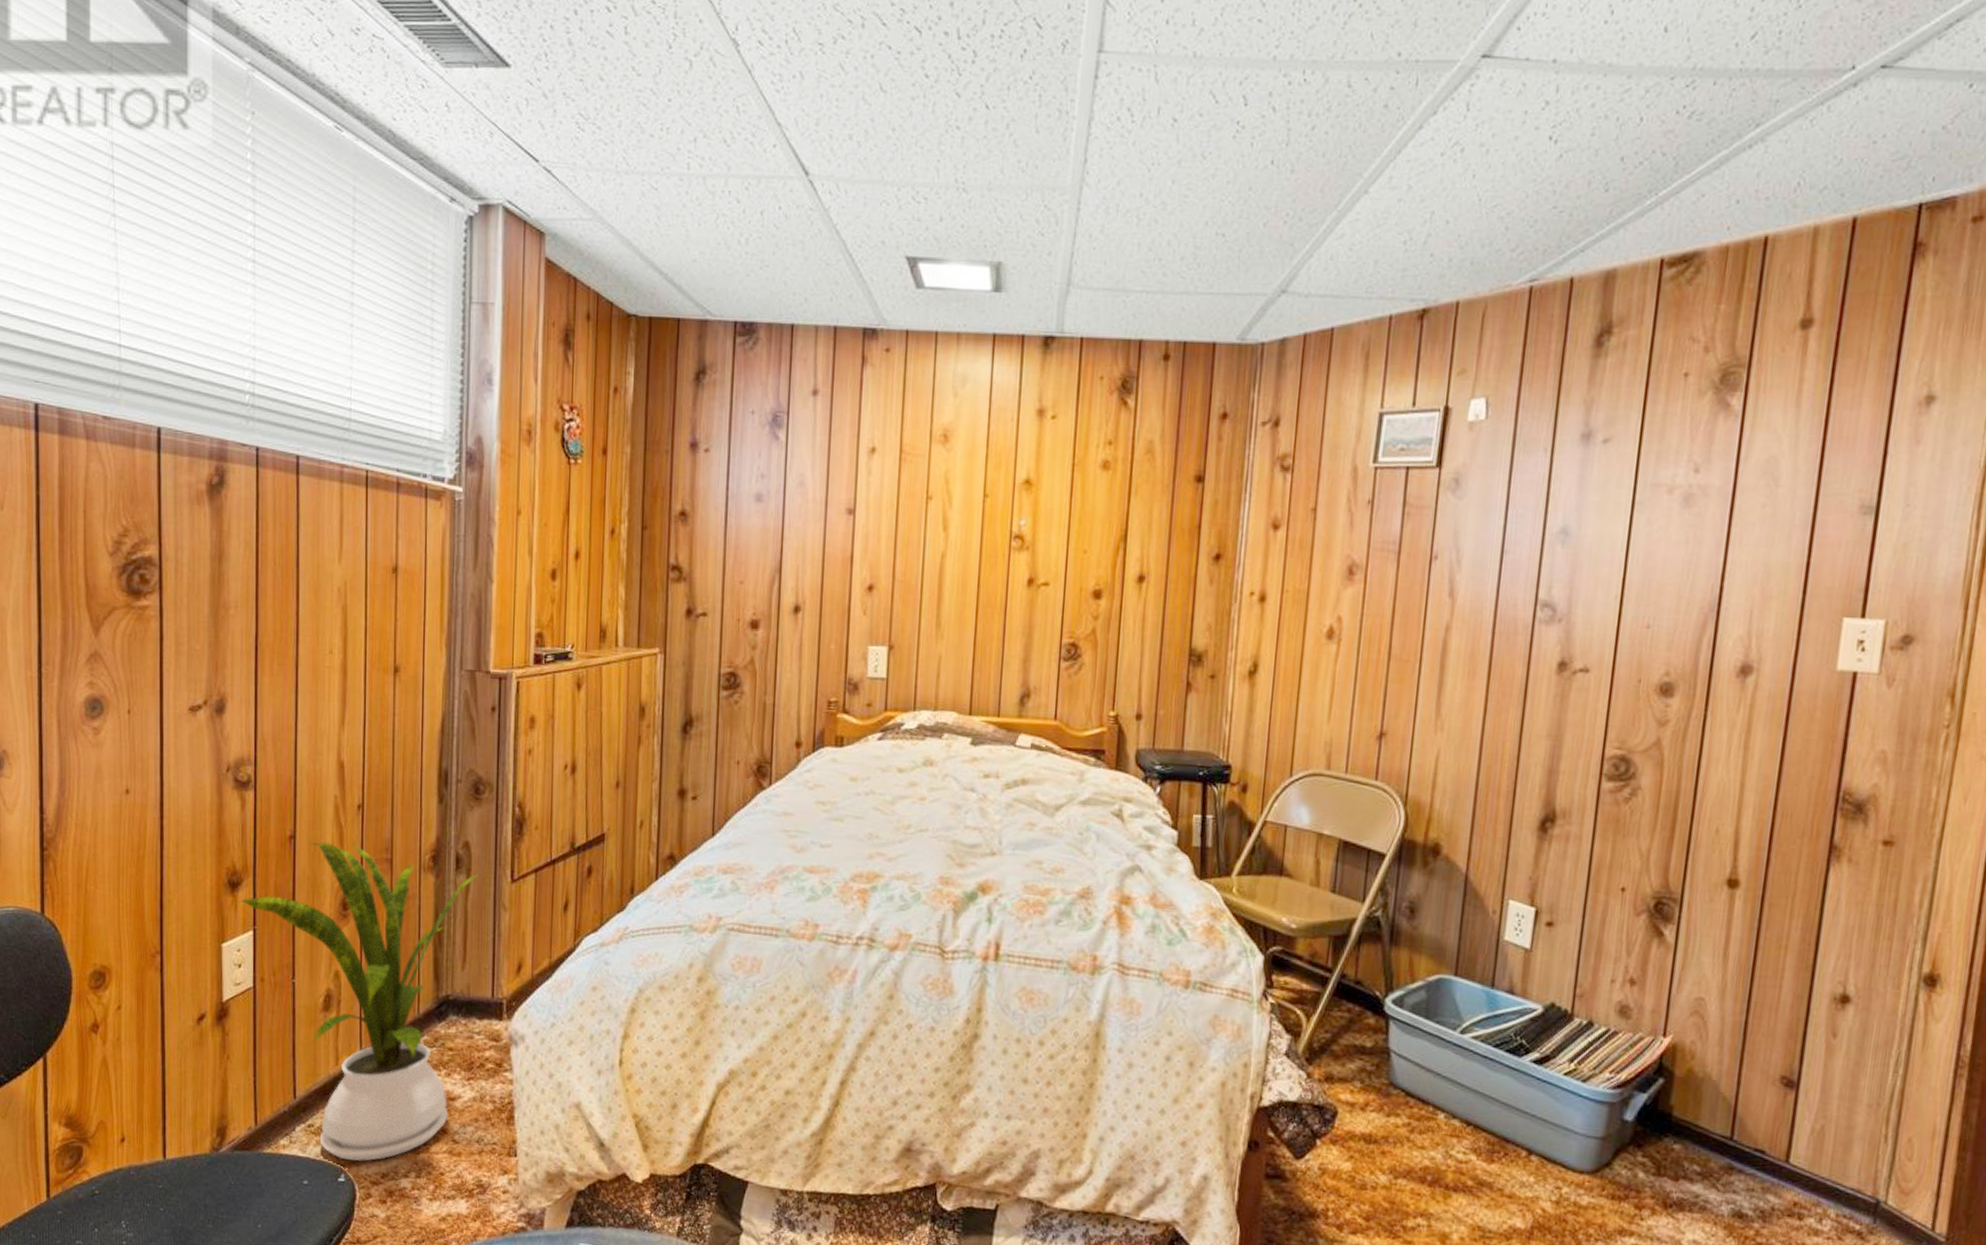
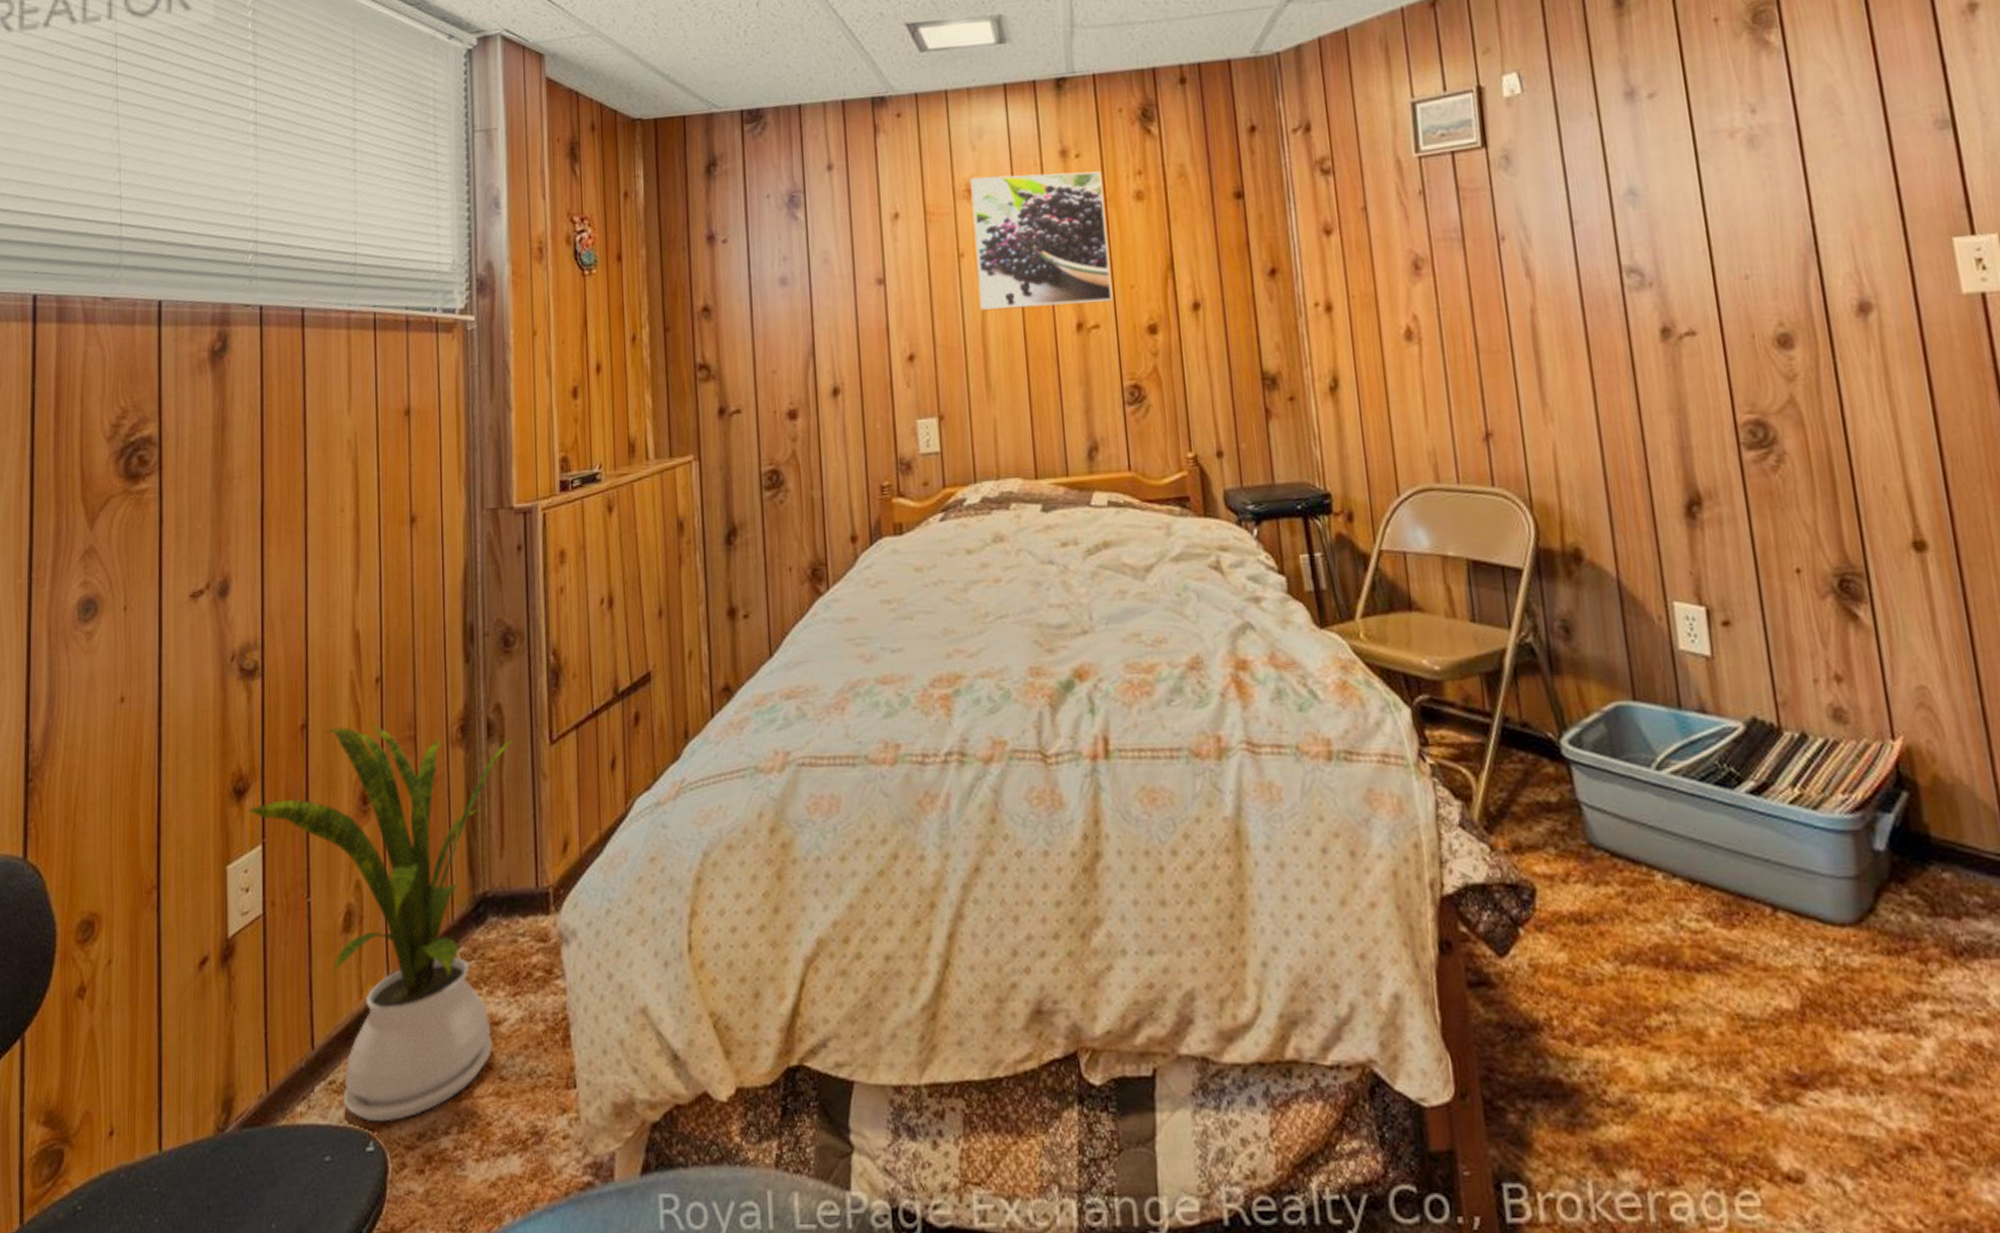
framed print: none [940,423,1074,563] -> present [970,171,1114,311]

